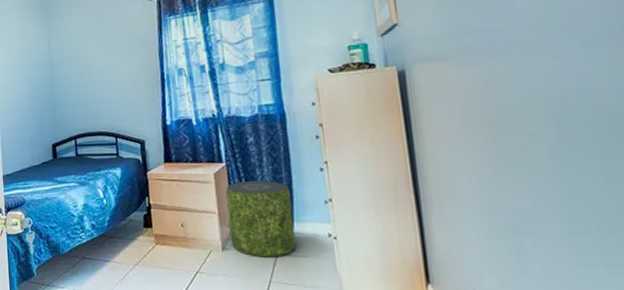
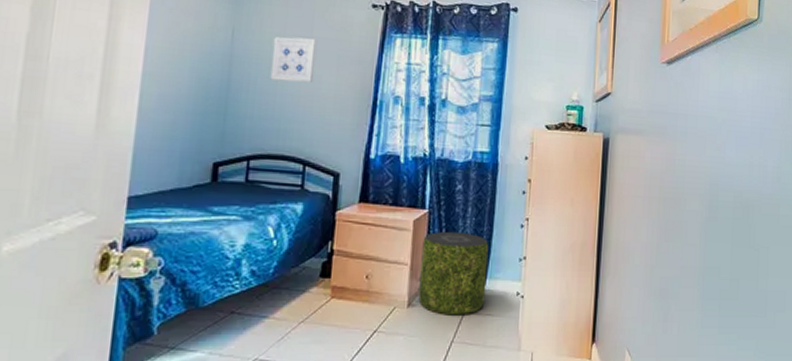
wall art: none [77,36,112,75] -> present [270,37,317,83]

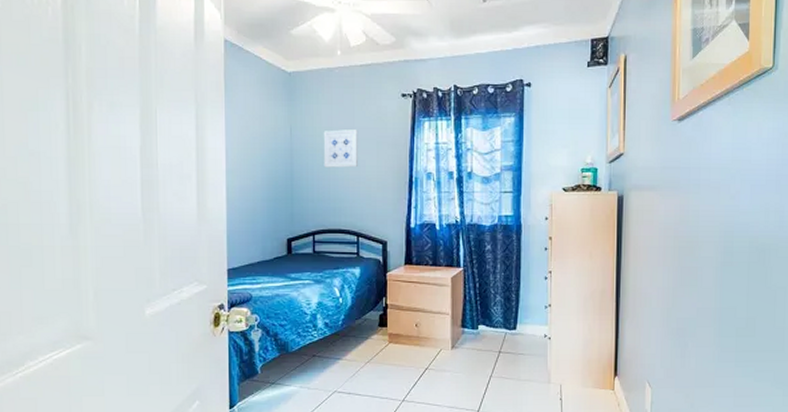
pouf: present [418,231,489,316] -> none [460,285,518,355]

